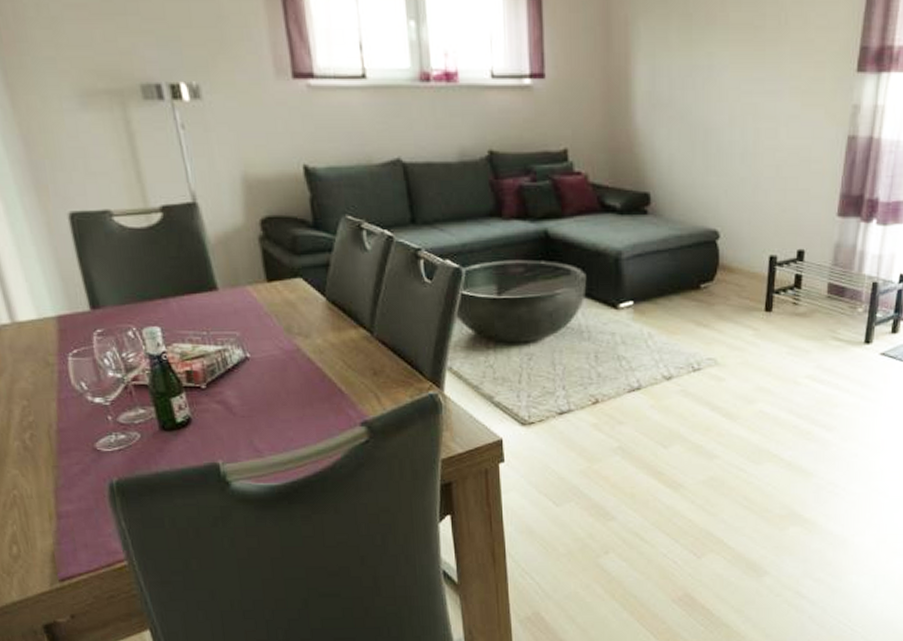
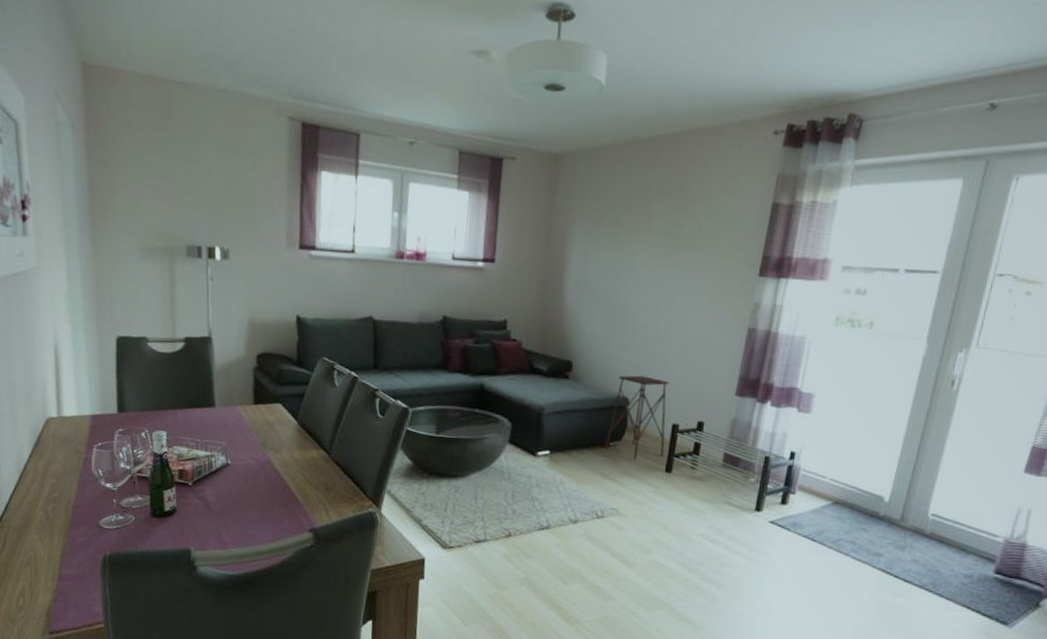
side table: none [695,203,763,302] -> present [604,375,669,460]

